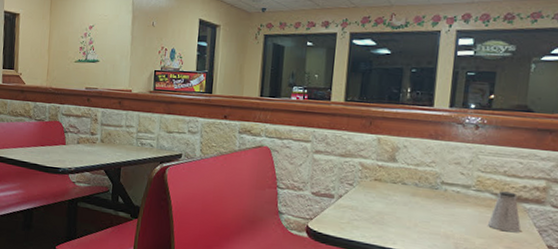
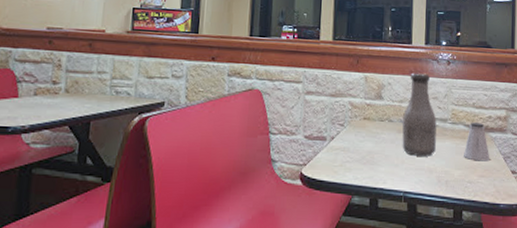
bottle: none [415,136,458,222] -> present [402,73,437,157]

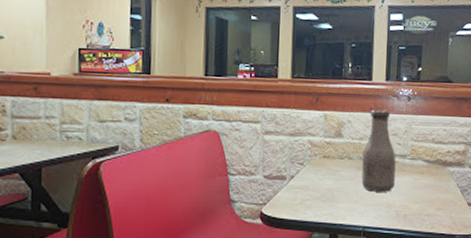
saltshaker: present [464,122,490,162] -> none [422,157,448,195]

